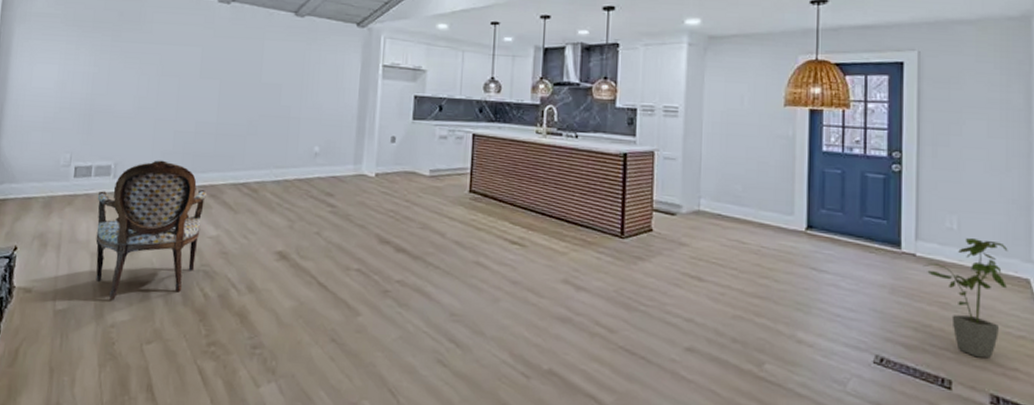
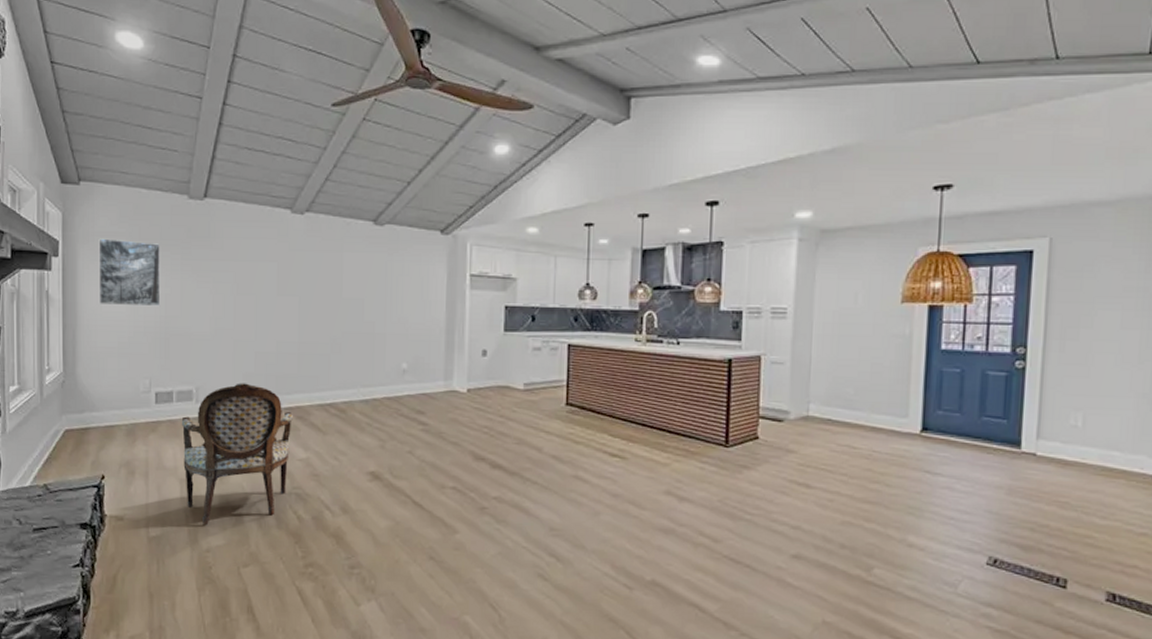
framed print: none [30,18,92,85] -> present [98,238,161,307]
house plant: present [923,238,1008,359] -> none [1043,435,1135,557]

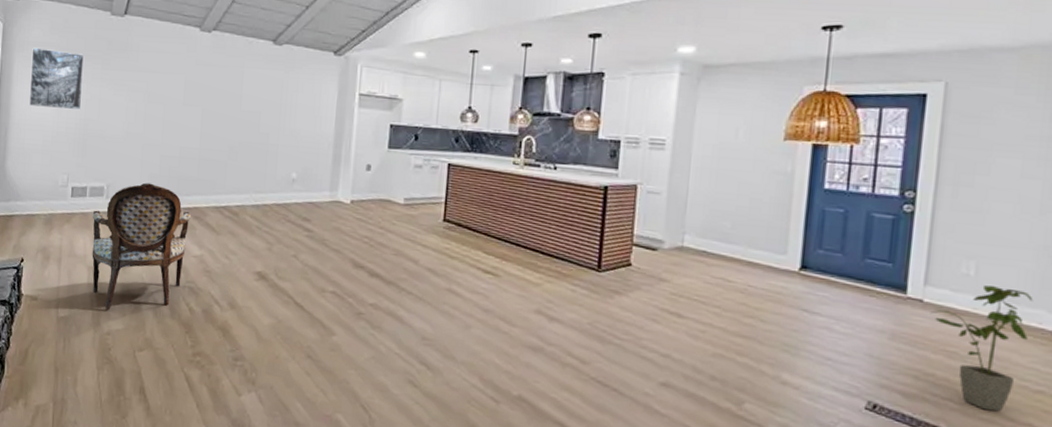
house plant: none [1043,435,1135,557] -> present [930,285,1034,412]

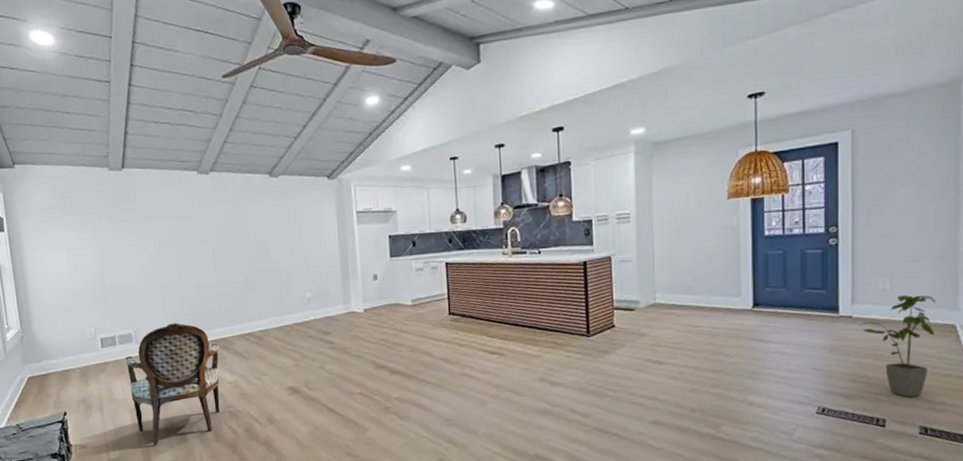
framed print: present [29,47,84,111] -> none [36,211,96,268]

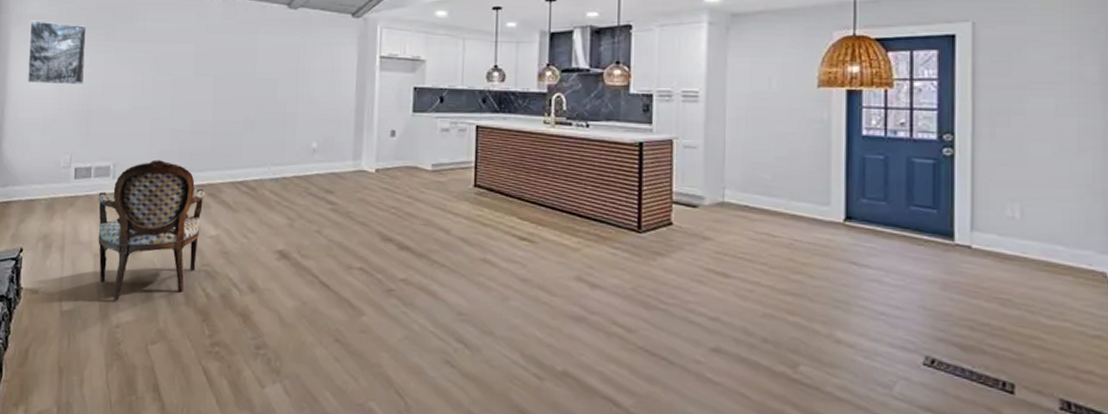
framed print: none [36,211,96,268] -> present [27,20,86,86]
house plant: present [859,295,936,397] -> none [979,228,1081,360]

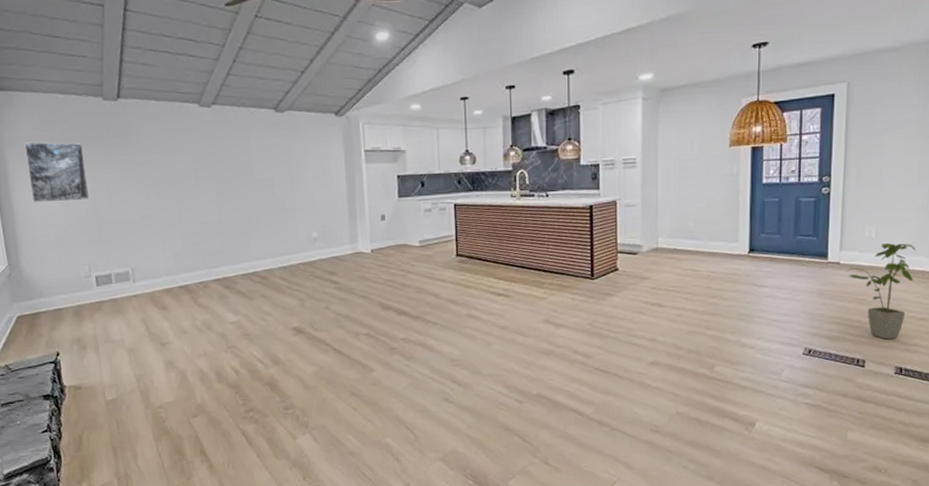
armchair: present [98,159,206,301] -> none [122,261,223,387]
house plant: none [979,228,1081,360] -> present [845,243,916,340]

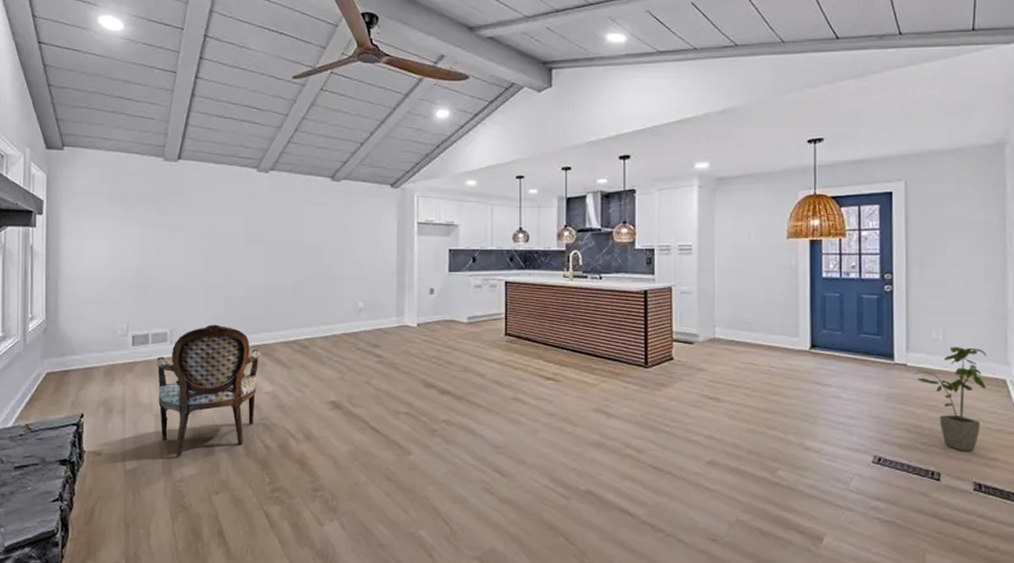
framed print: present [24,142,90,202] -> none [80,197,138,258]
armchair: none [122,261,223,387] -> present [156,324,261,457]

